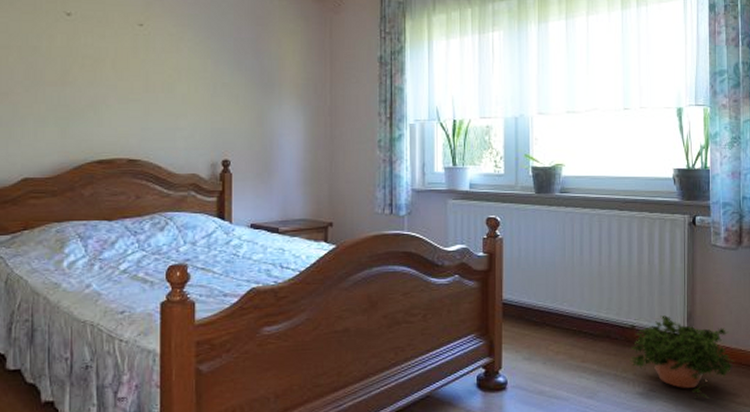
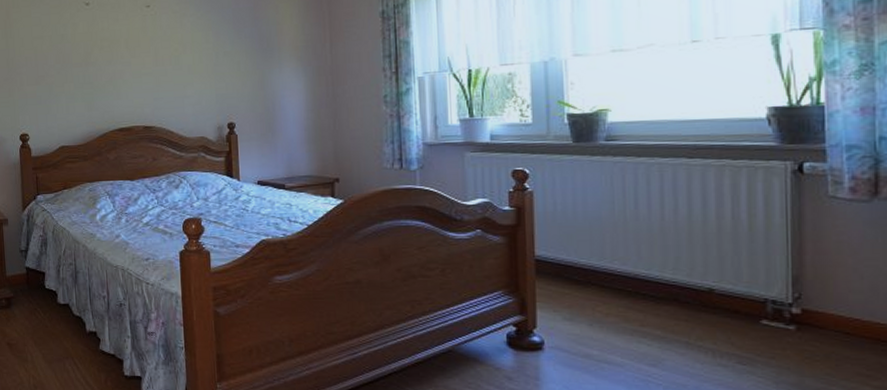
potted plant: present [630,315,735,399] -> none [707,278,869,378]

